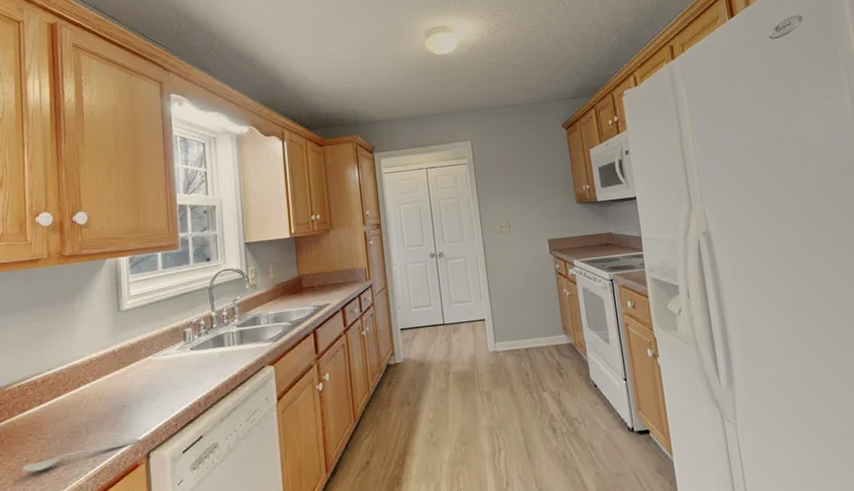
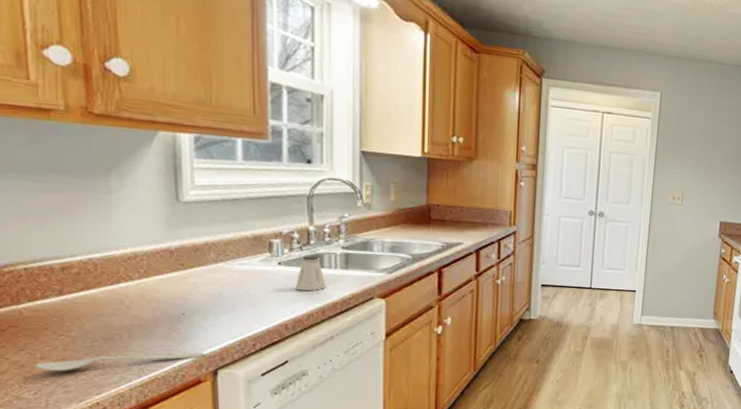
saltshaker: none [204,336,227,370] -> present [296,255,326,291]

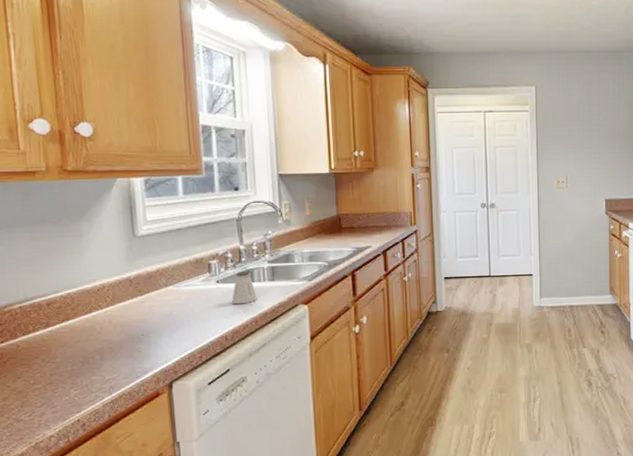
spoon: present [34,352,205,371] -> none [29,368,162,394]

